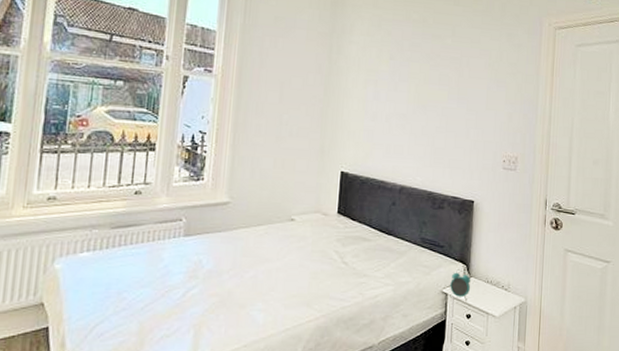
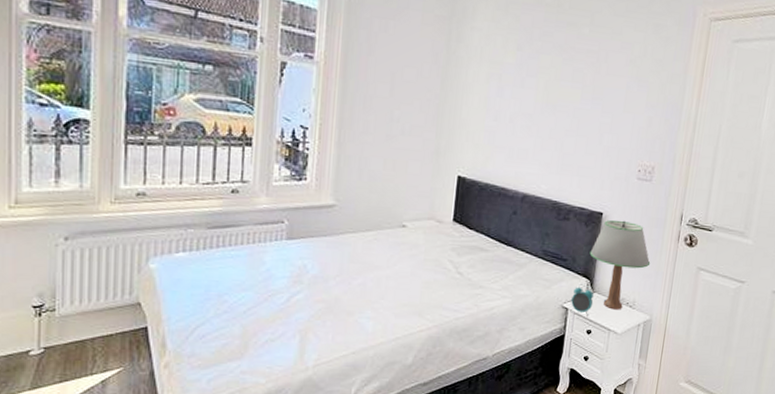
table lamp: none [464,207,521,293] -> present [589,220,651,310]

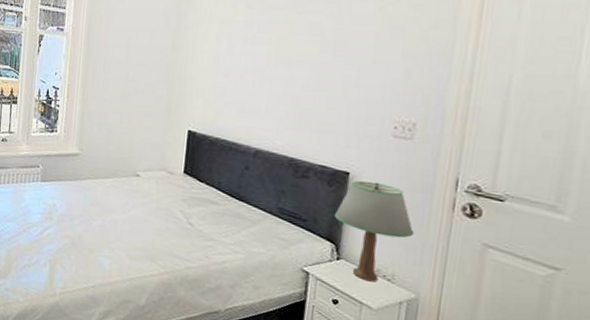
alarm clock: present [571,284,594,317] -> none [312,248,340,284]

